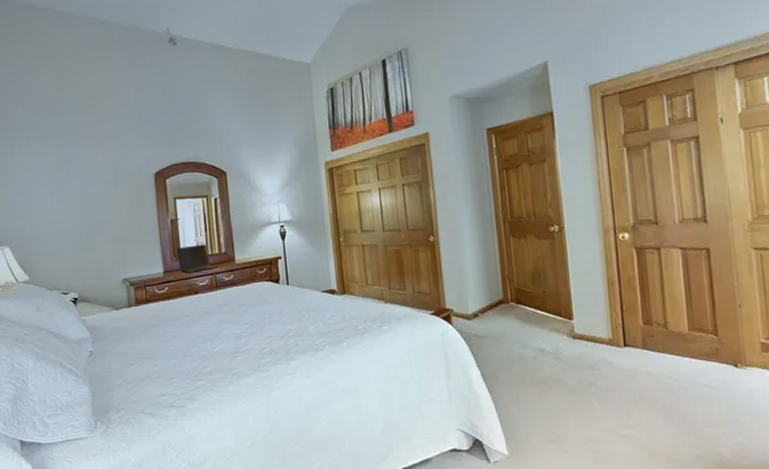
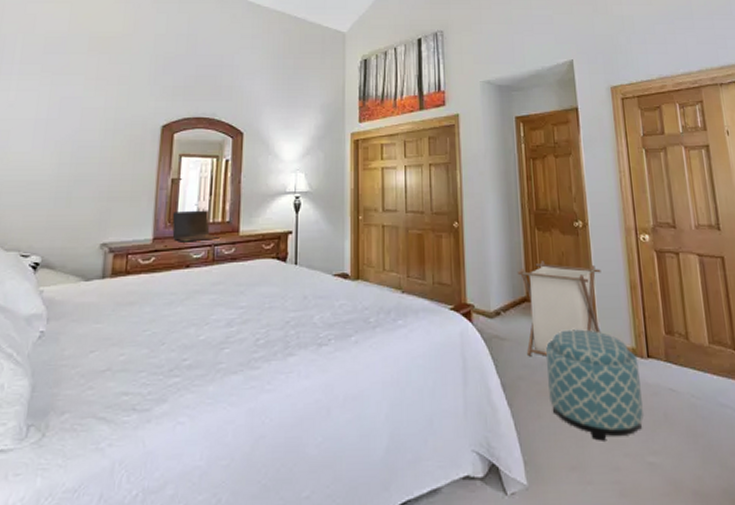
laundry basket: none [493,265,578,351] -> present [517,261,601,357]
ottoman: none [523,324,619,419] -> present [546,329,644,441]

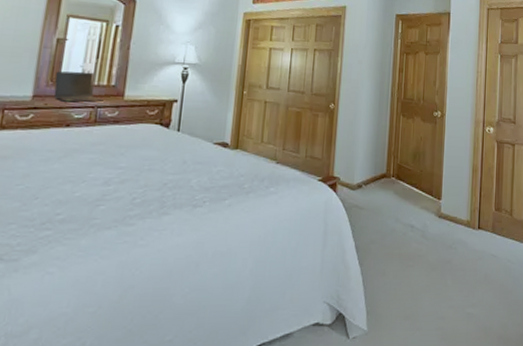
laundry basket: present [517,261,601,357] -> none [380,143,451,225]
ottoman: present [546,329,644,441] -> none [395,203,470,295]

